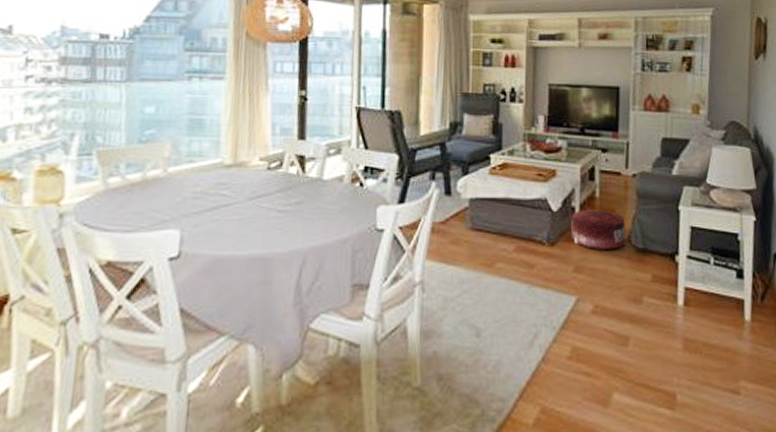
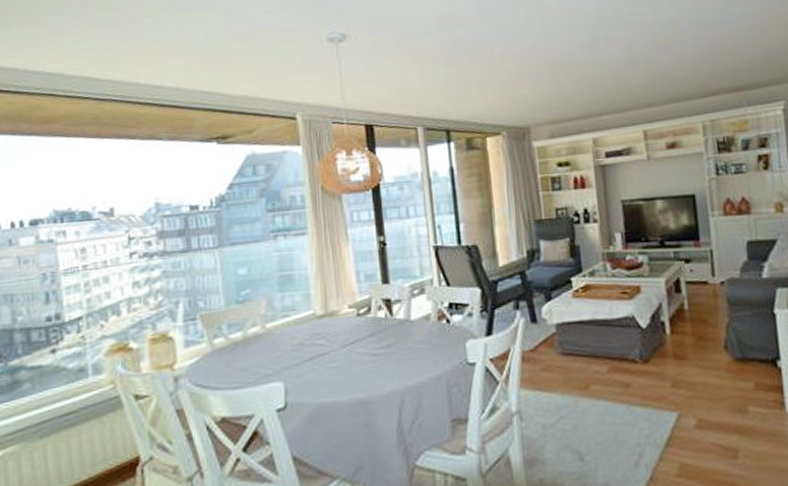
pouf: present [571,209,627,249] -> none [661,321,724,363]

